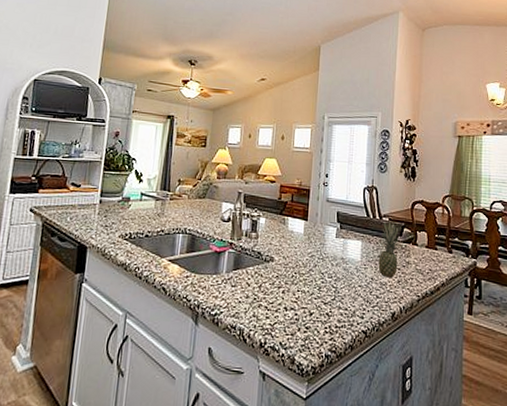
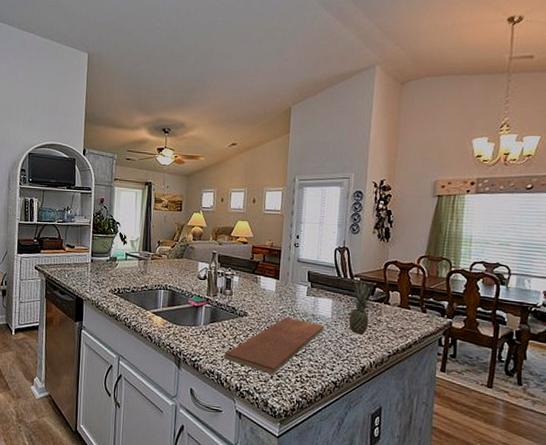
chopping board: none [247,262,354,326] -> present [223,317,325,375]

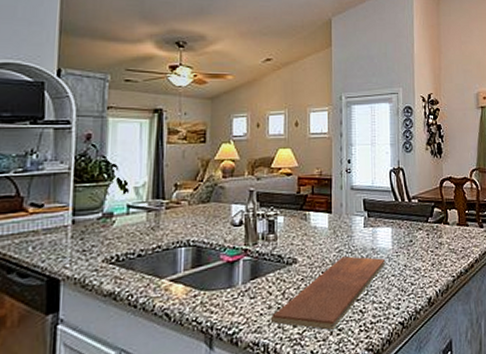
fruit: present [348,281,372,335] -> none [410,203,431,263]

